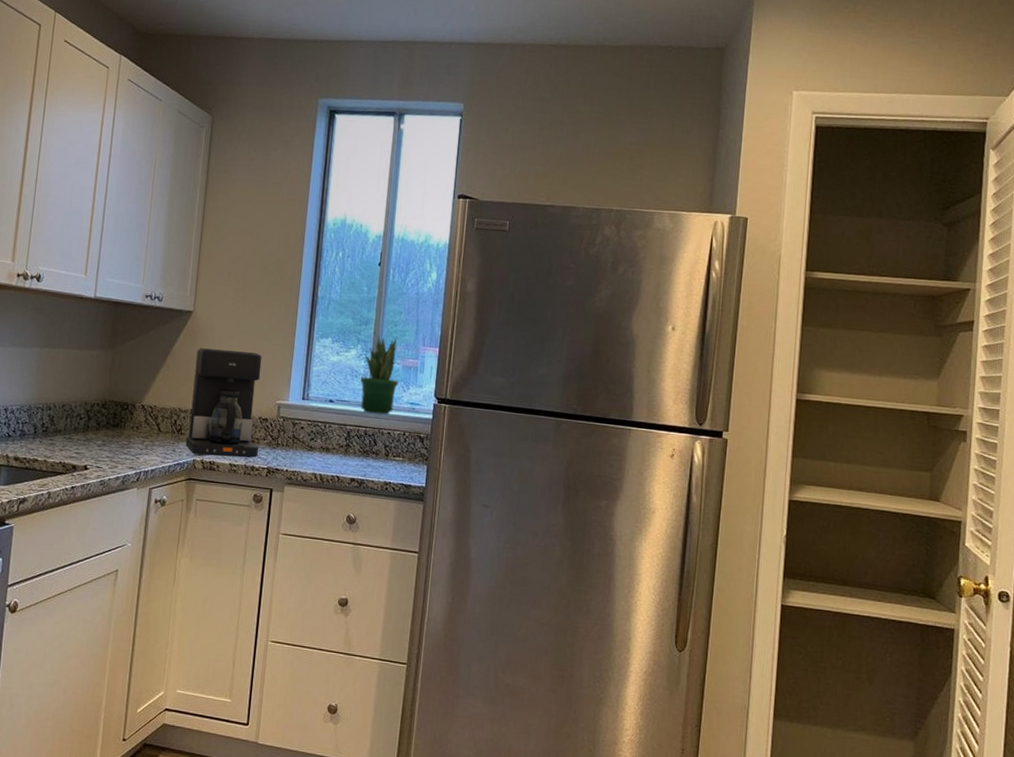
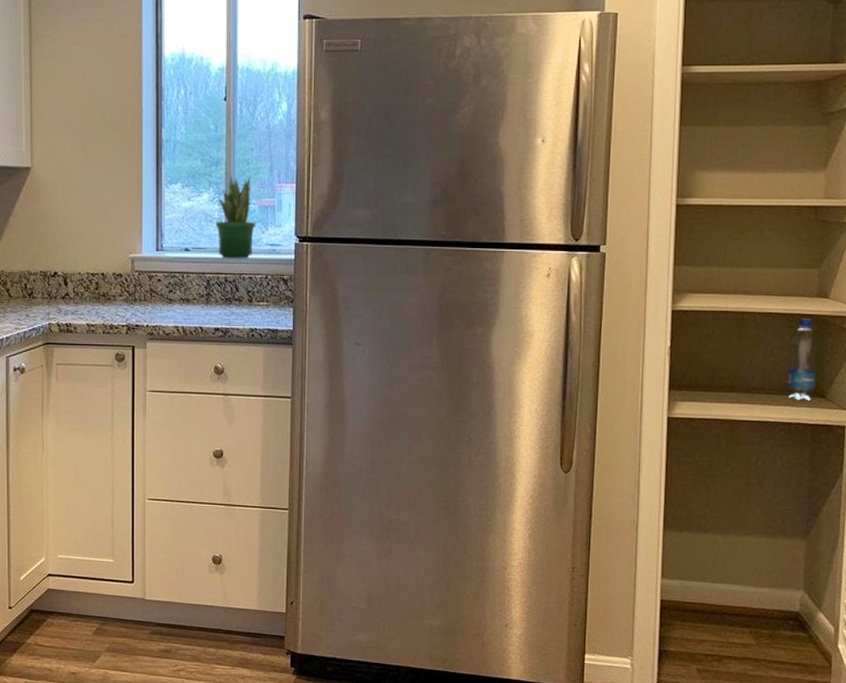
coffee maker: present [185,348,262,459] -> none [38,206,116,319]
bottle: none [897,519,930,601] -> present [786,318,819,401]

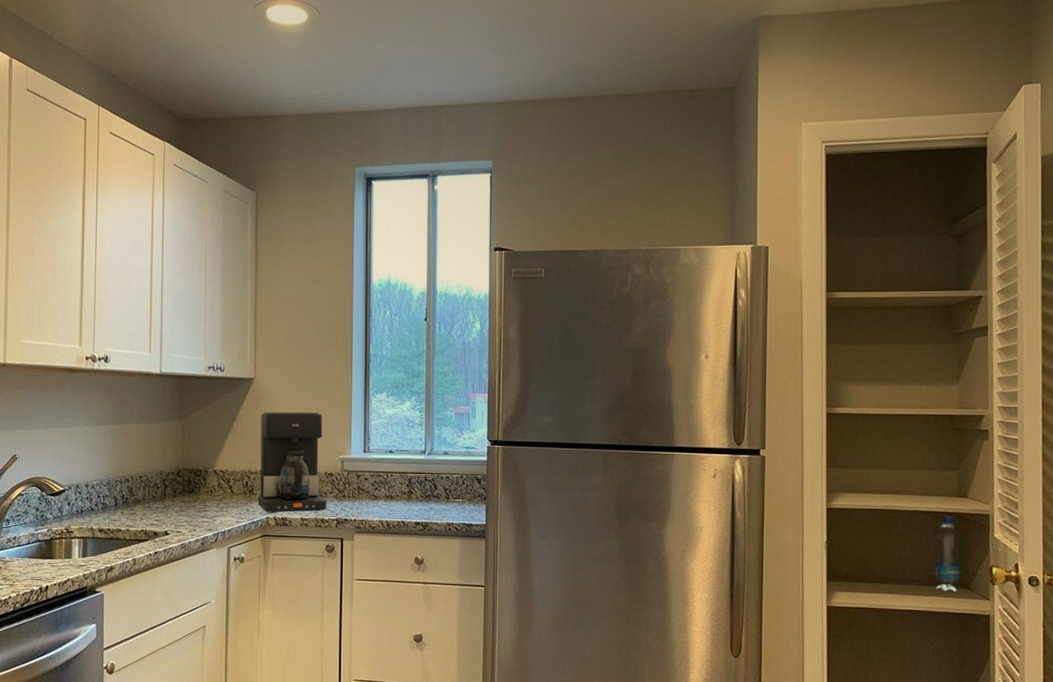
coffee maker: none [38,206,116,319] -> present [258,412,327,513]
planter: present [215,175,256,259] -> none [416,386,453,460]

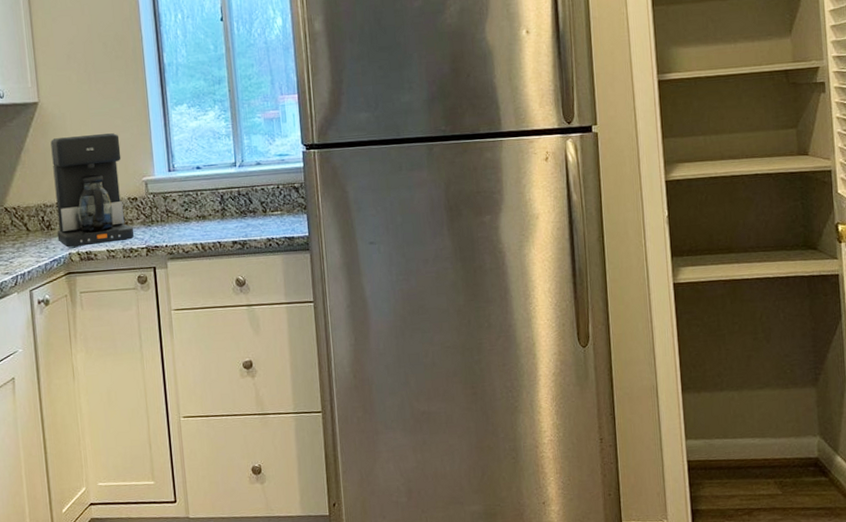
bottle: present [934,516,961,591] -> none [777,176,807,255]

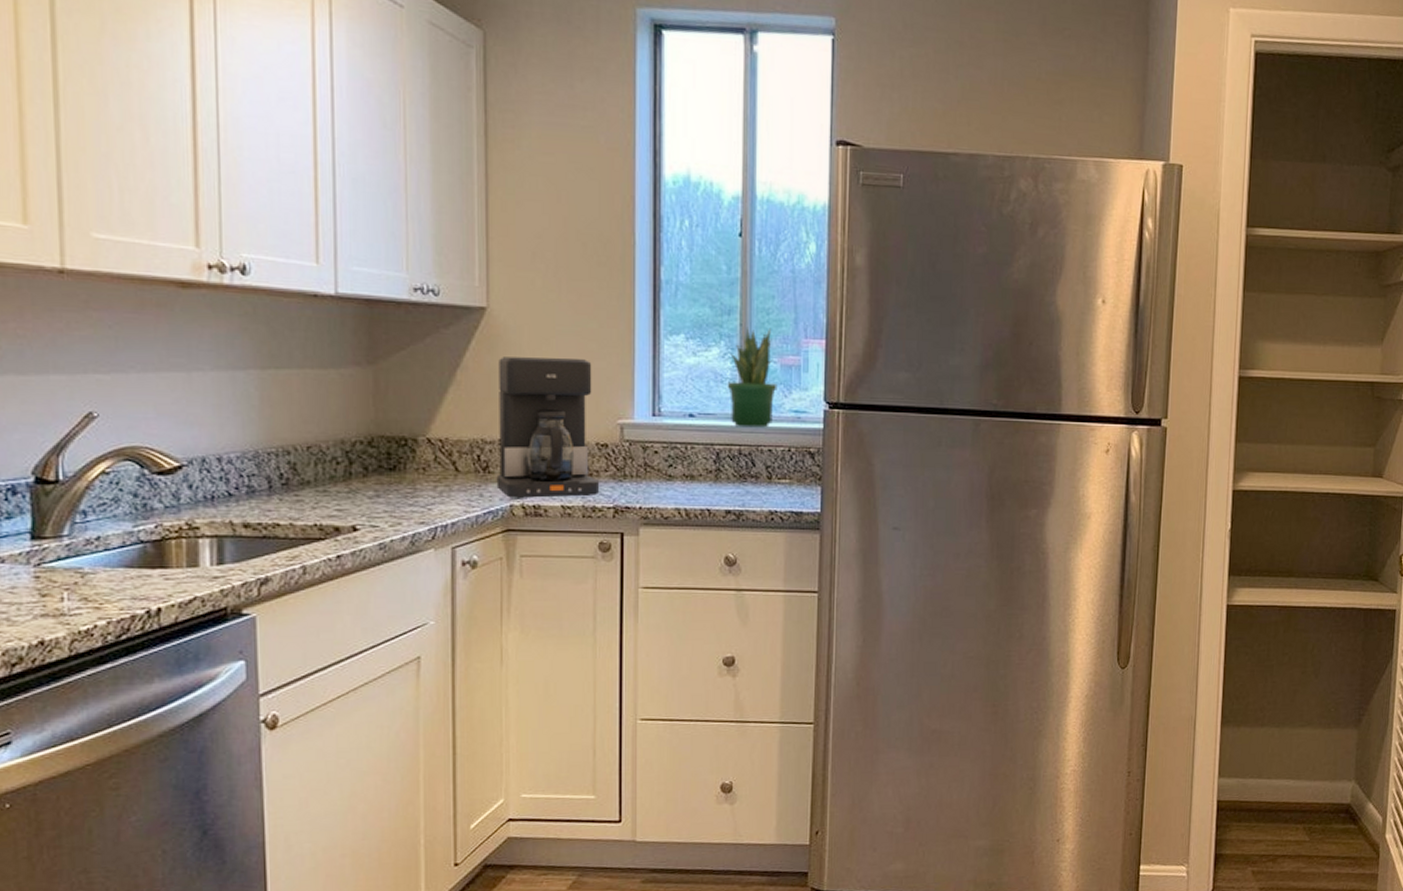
planter: none [223,90,263,173] -> present [727,327,777,428]

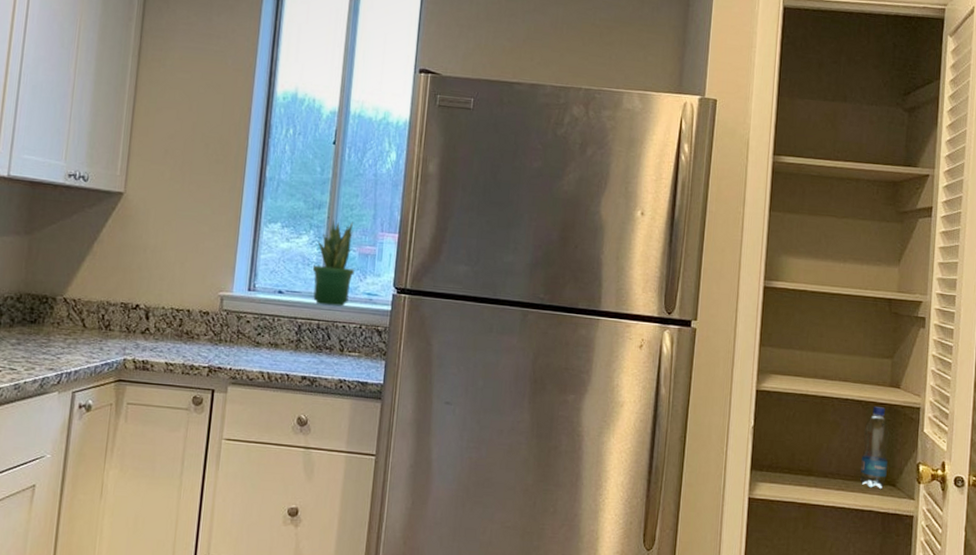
coffee maker: present [496,357,600,499] -> none [114,234,203,356]
bottle: none [1342,499,1373,584] -> present [860,406,891,489]

